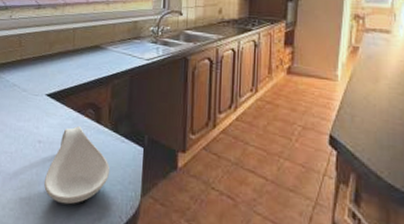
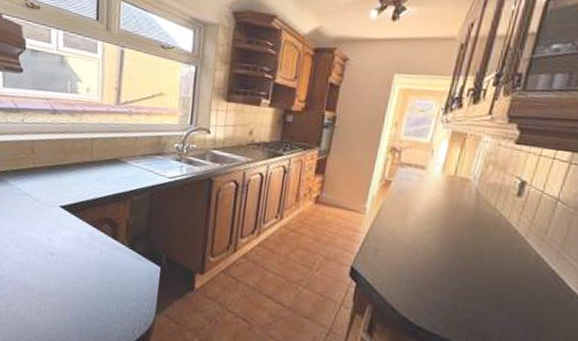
spoon rest: present [44,126,110,205] -> none [56,241,125,318]

